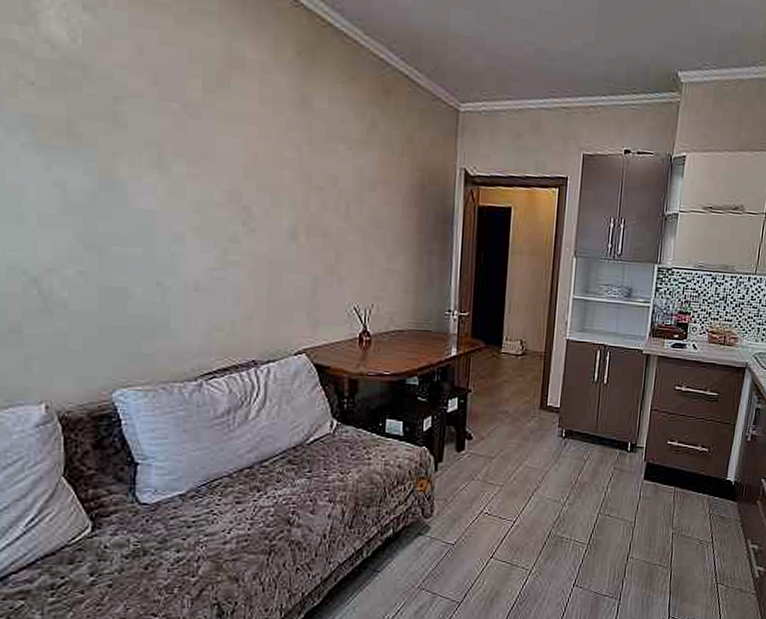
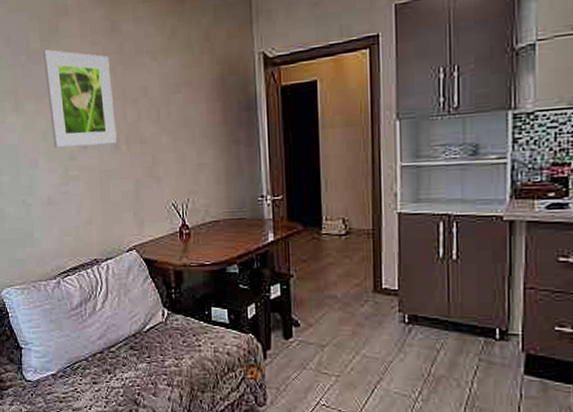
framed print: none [205,103,295,232] -> present [43,49,117,148]

